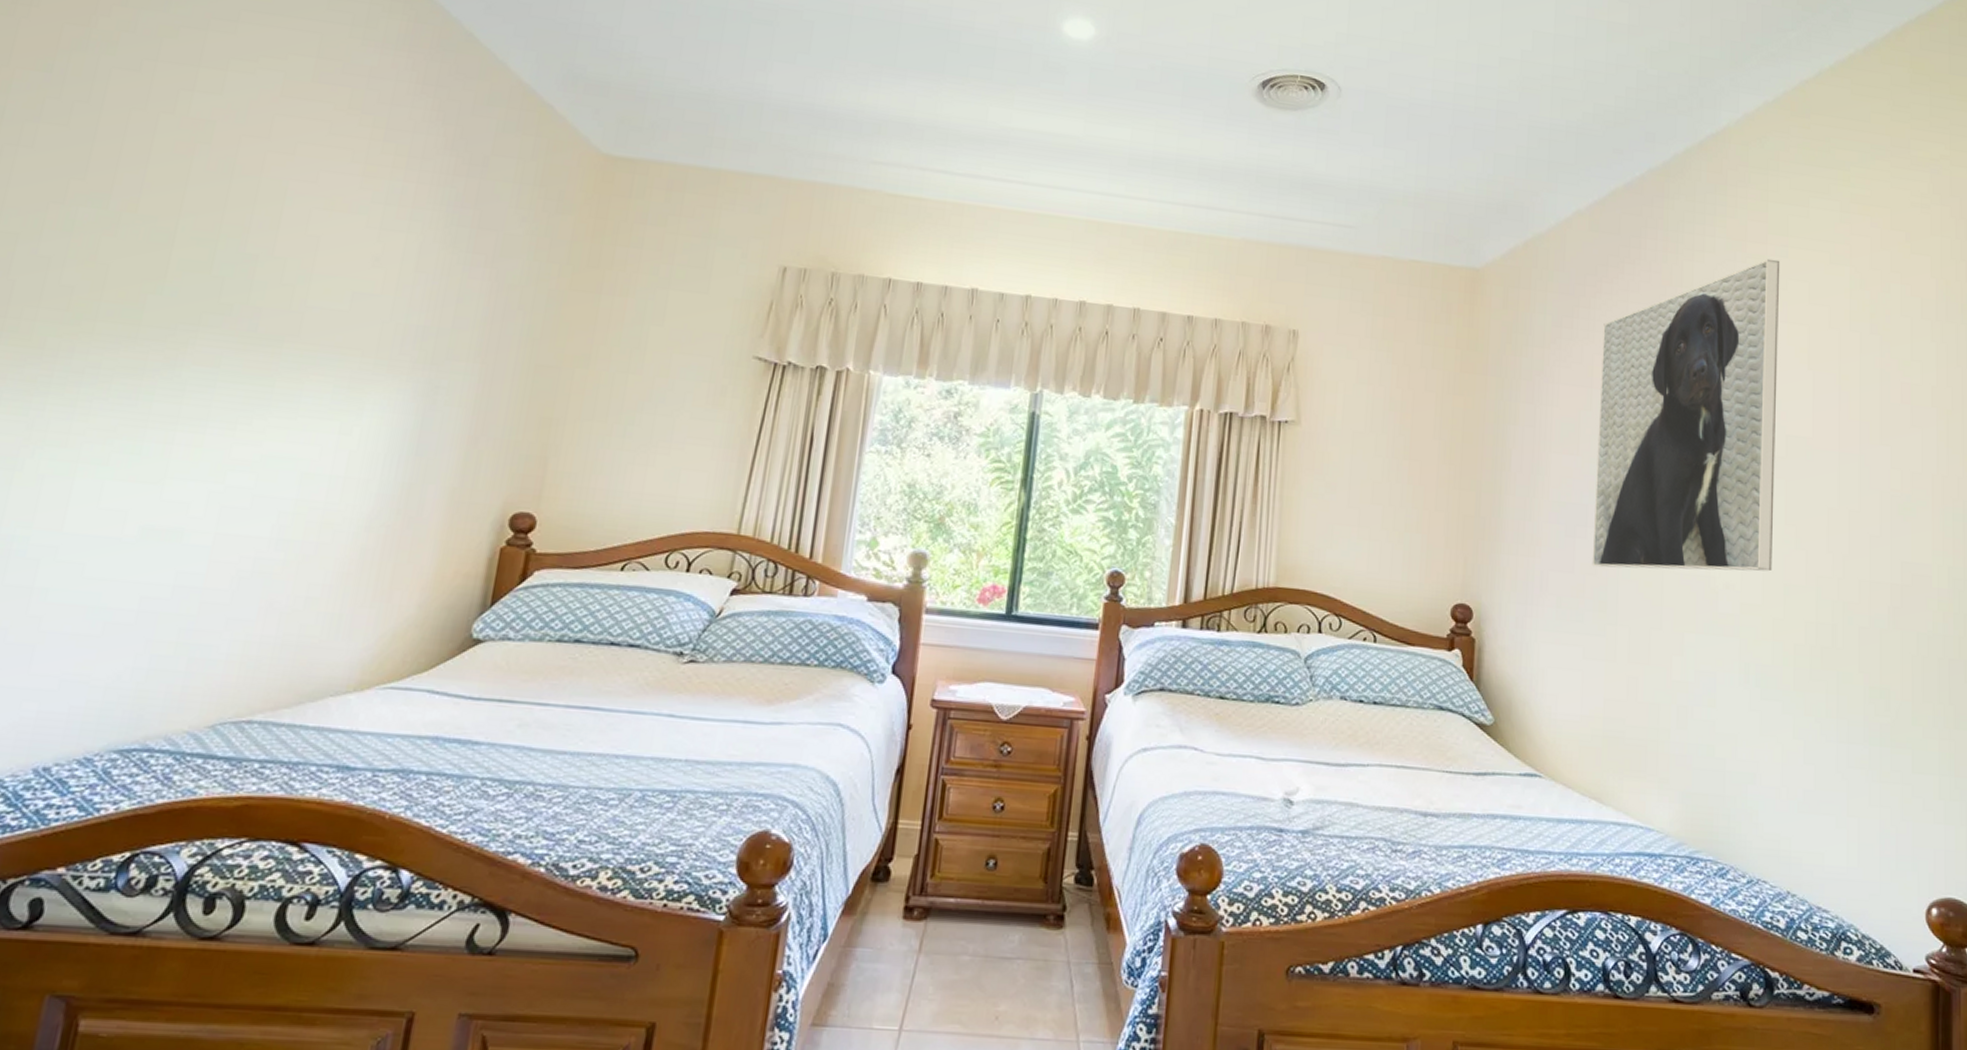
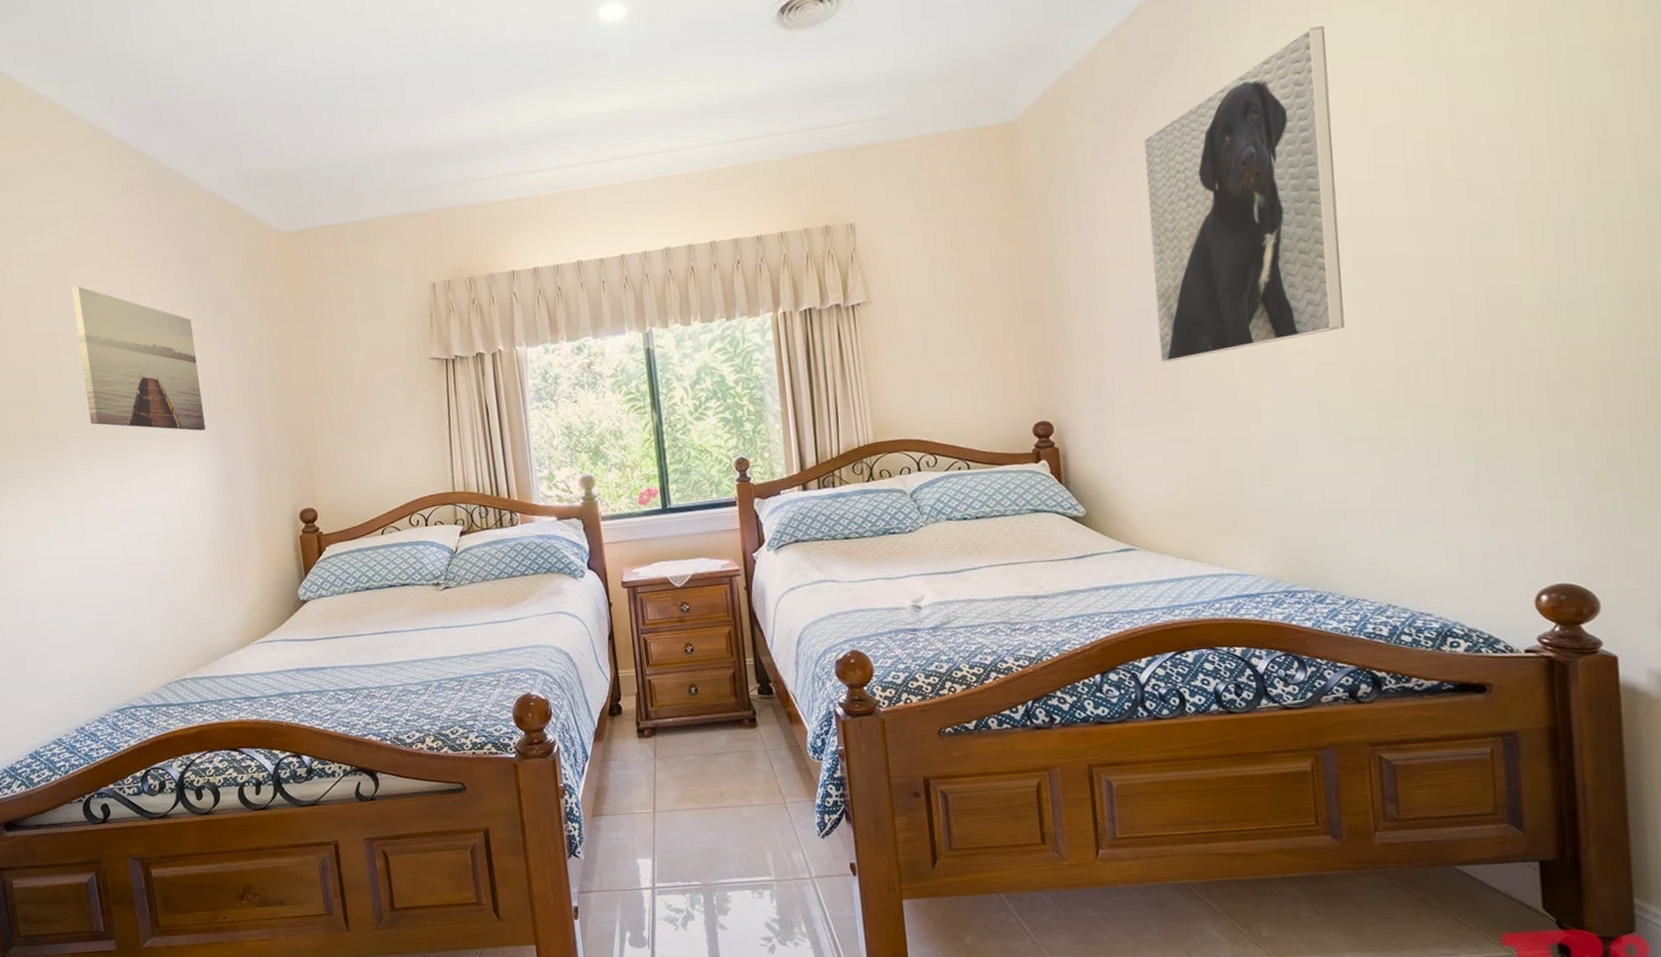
wall art: none [235,141,437,374] -> present [71,286,206,431]

